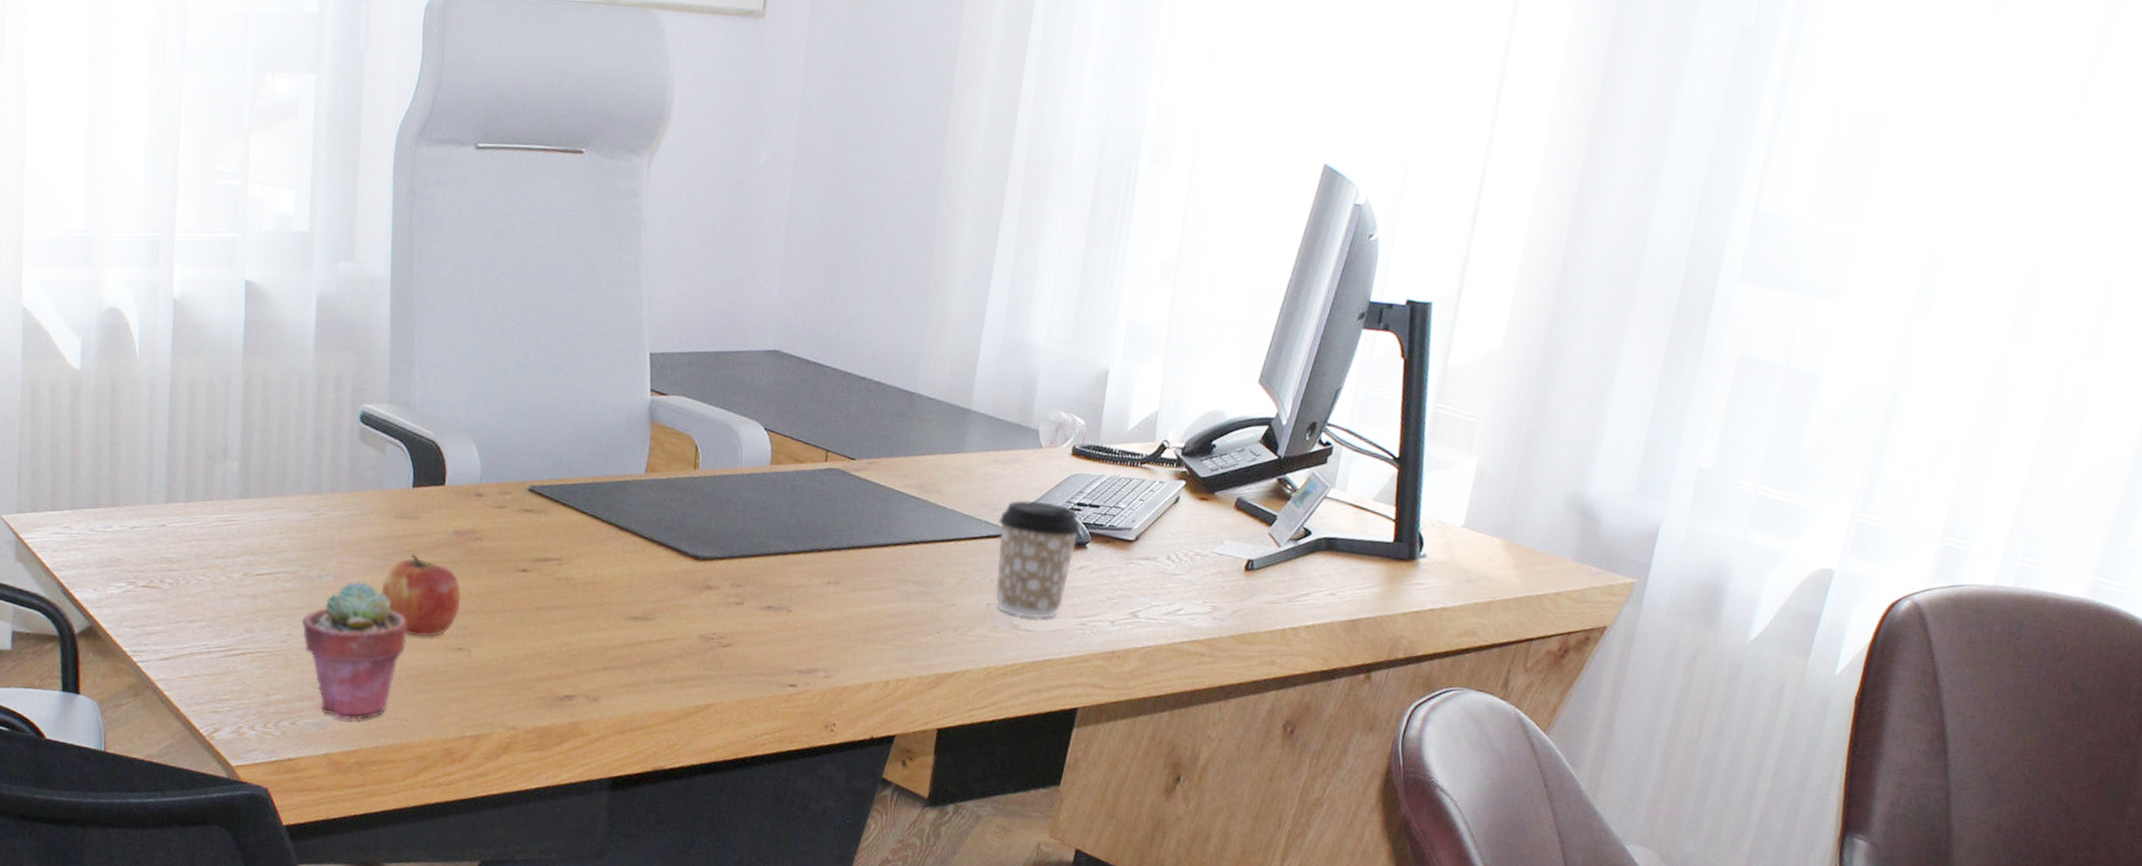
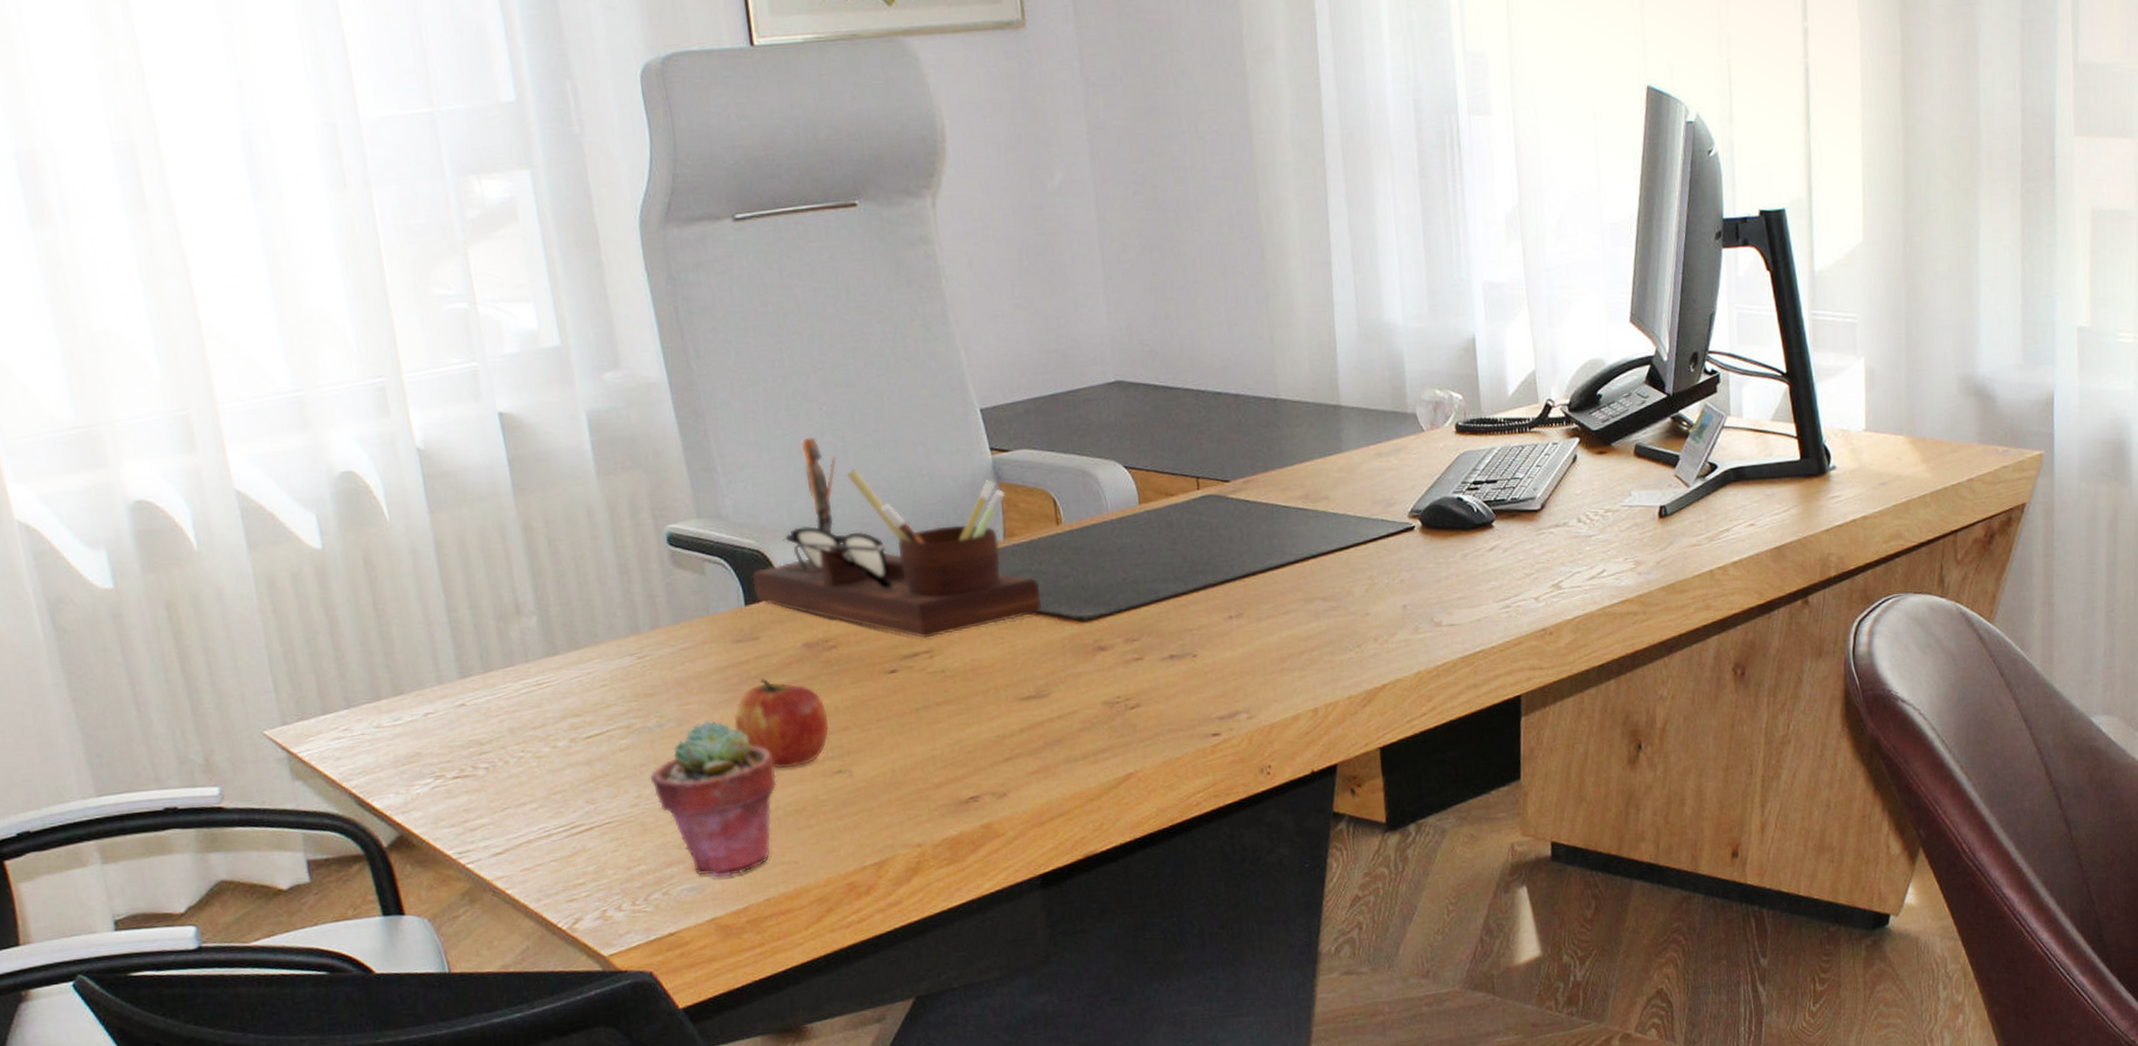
desk organizer: none [423,349,668,548] -> present [752,437,1043,638]
coffee cup: present [995,500,1081,619] -> none [1395,487,1483,612]

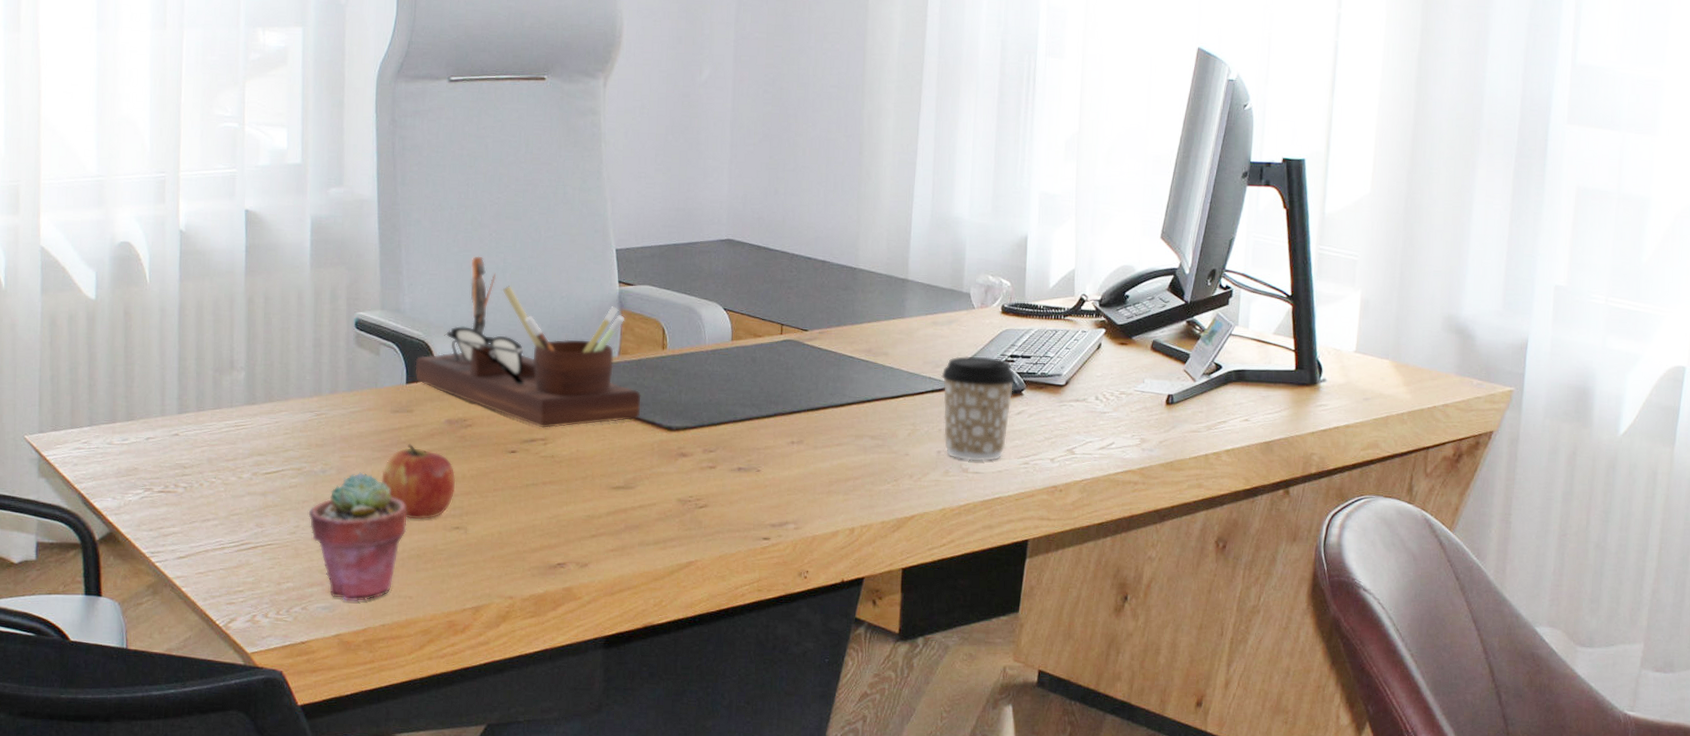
coffee cup: none [1395,487,1483,612] -> present [941,356,1016,461]

